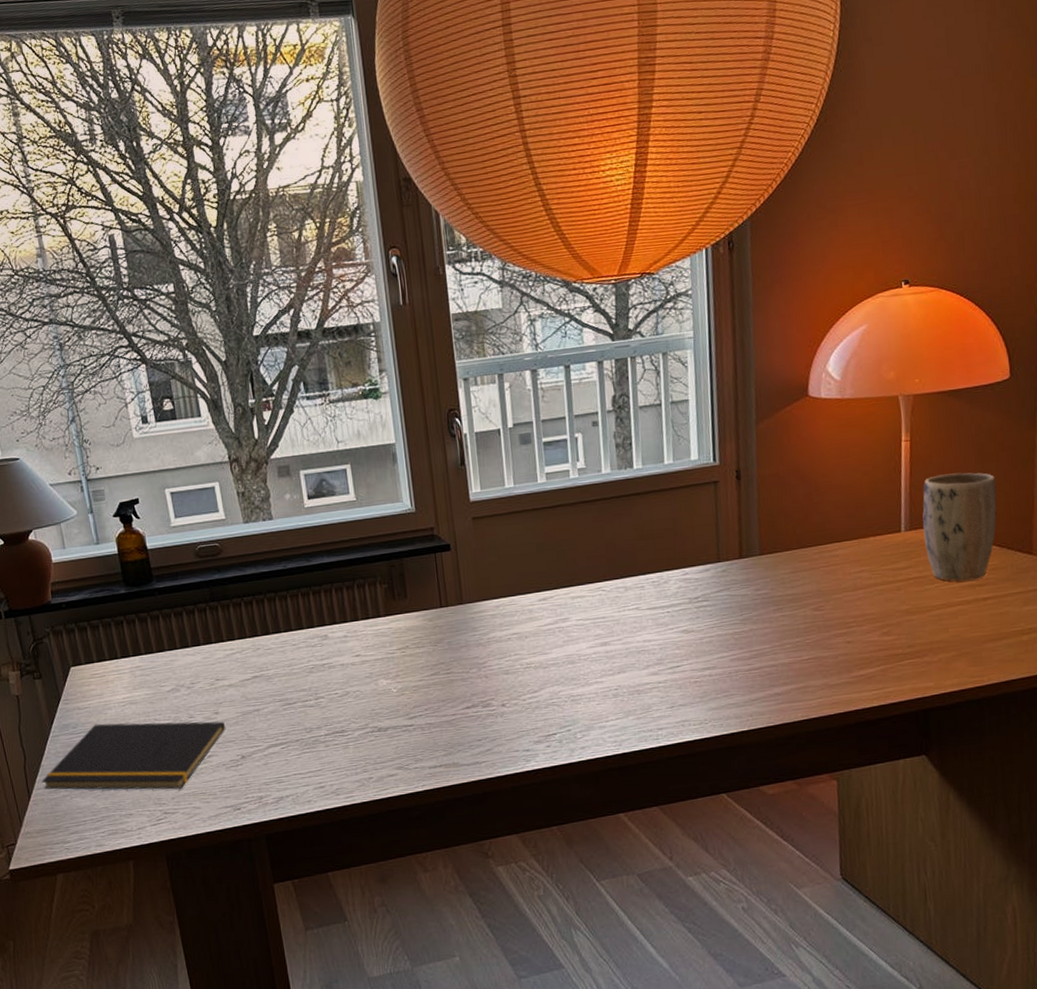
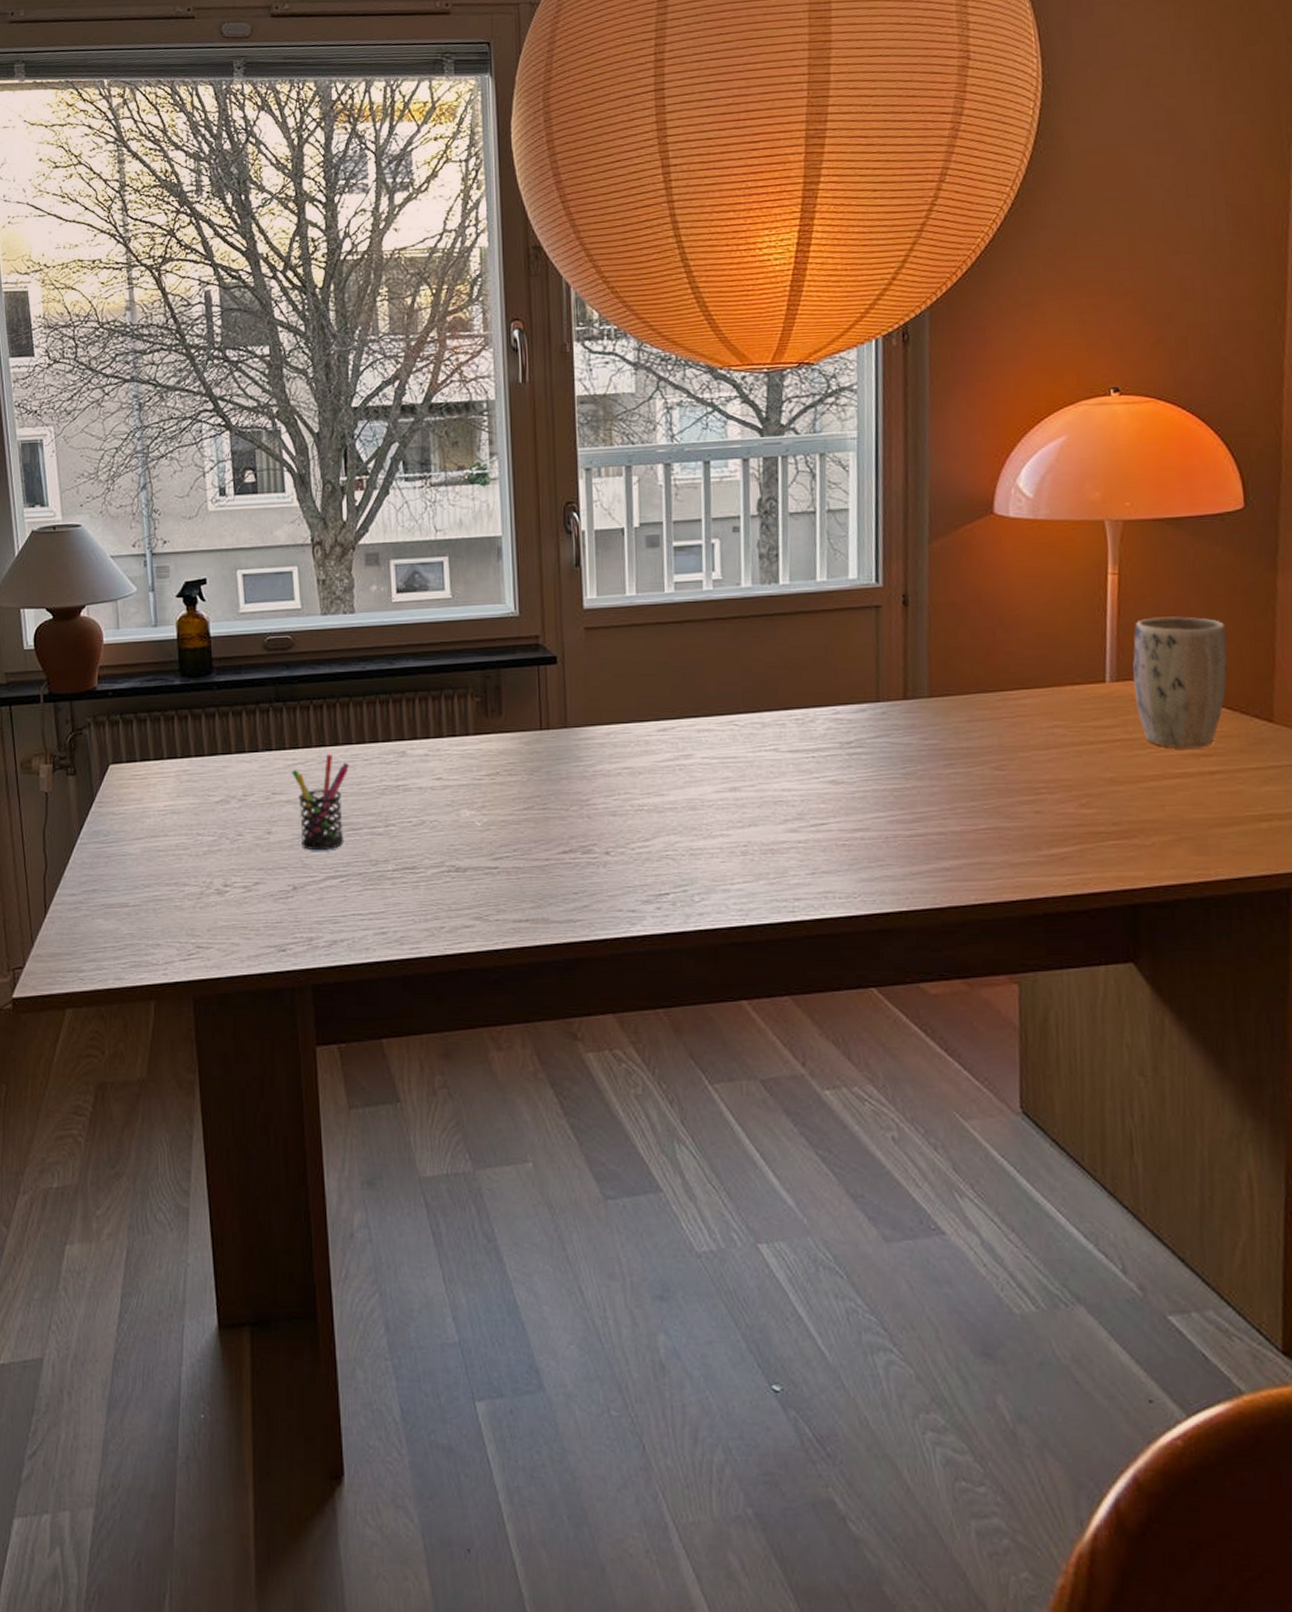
notepad: present [41,721,226,790] -> none [61,833,278,921]
pen holder: none [231,642,282,725] -> present [291,754,350,851]

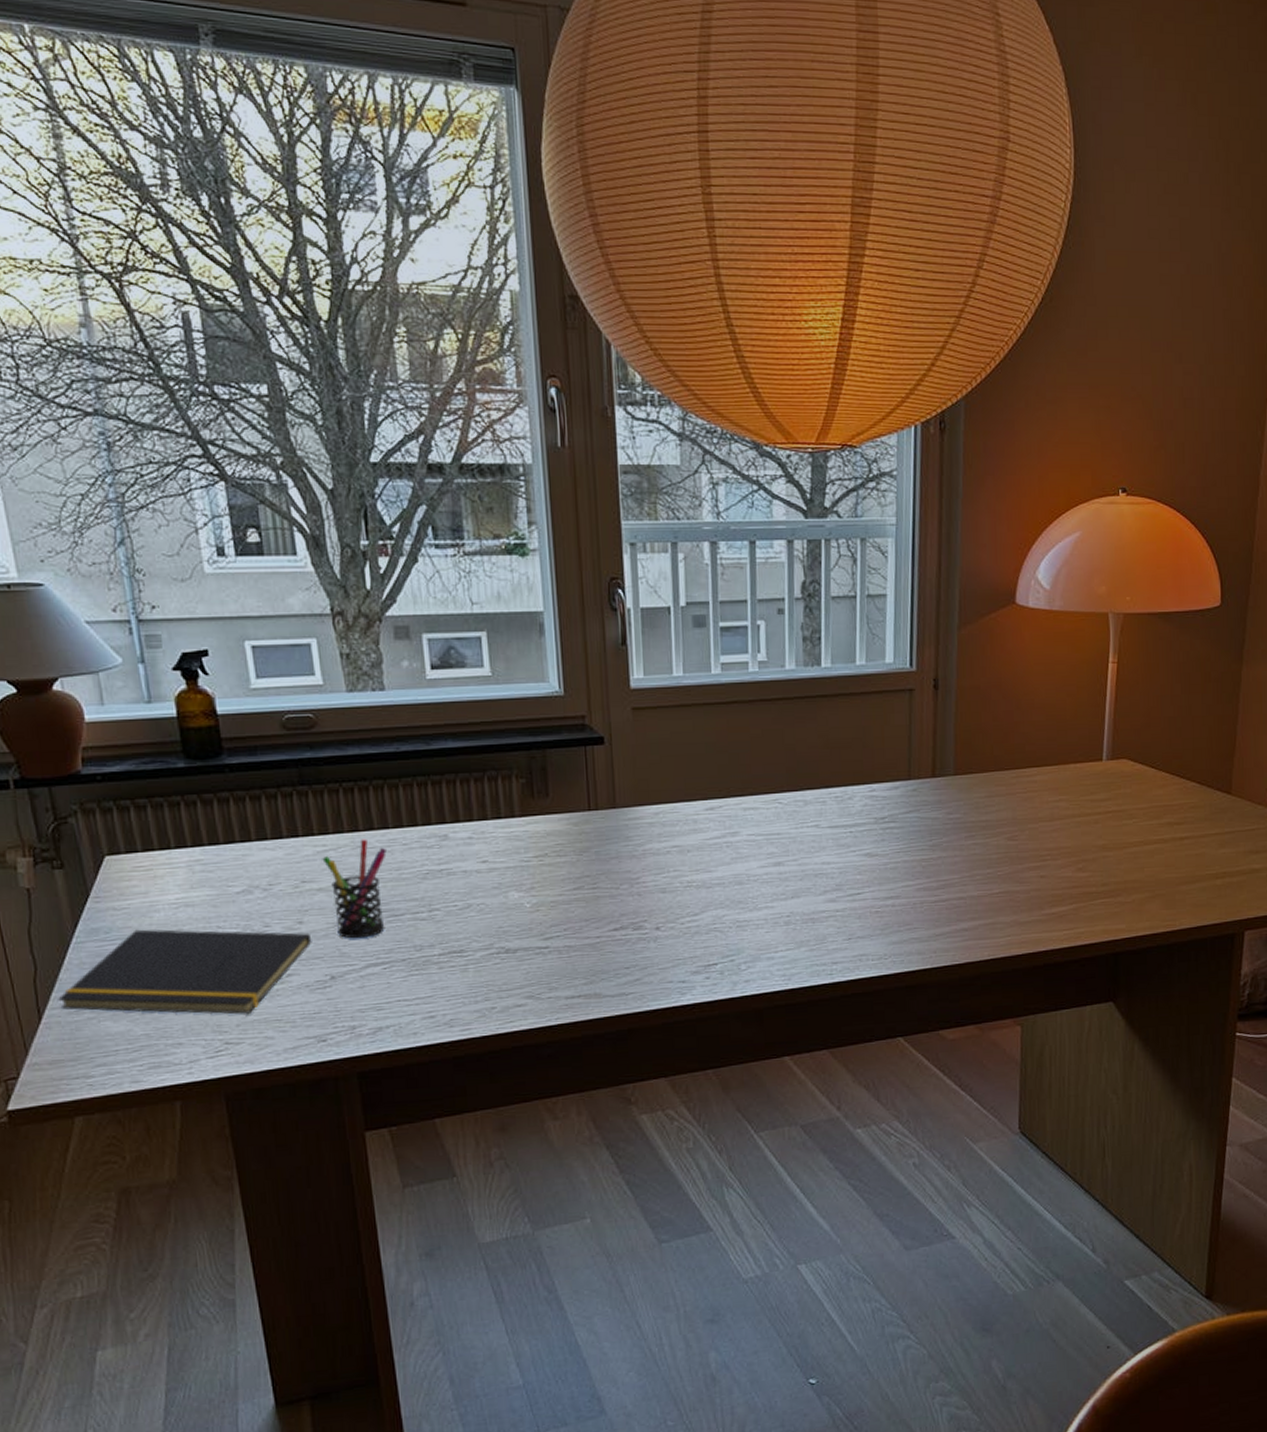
notepad: none [61,833,278,921] -> present [58,929,312,1015]
plant pot: present [1132,616,1228,749] -> none [1124,702,1201,818]

